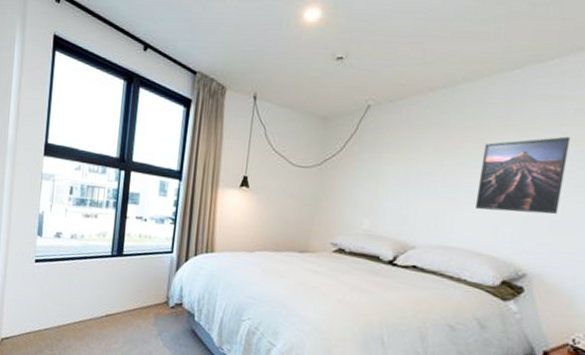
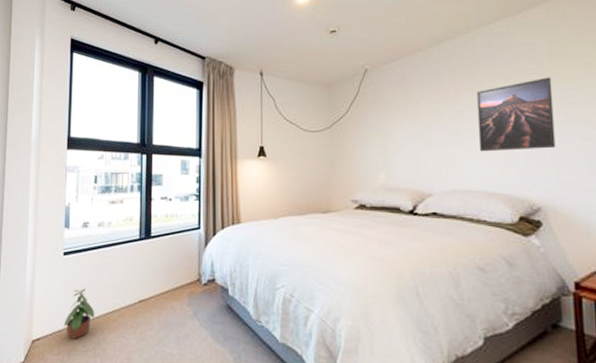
potted plant: none [32,295,63,343] -> present [64,287,95,339]

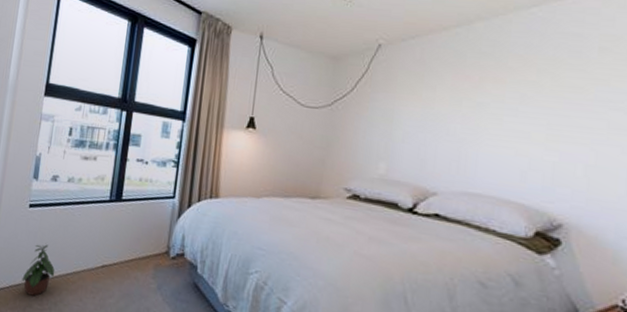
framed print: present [476,77,556,152] -> none [499,75,598,159]

